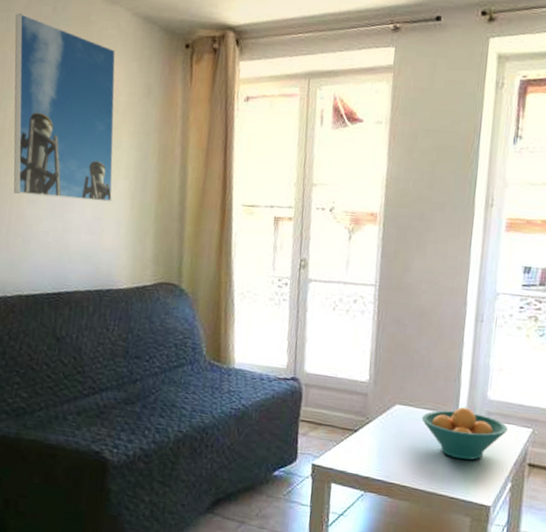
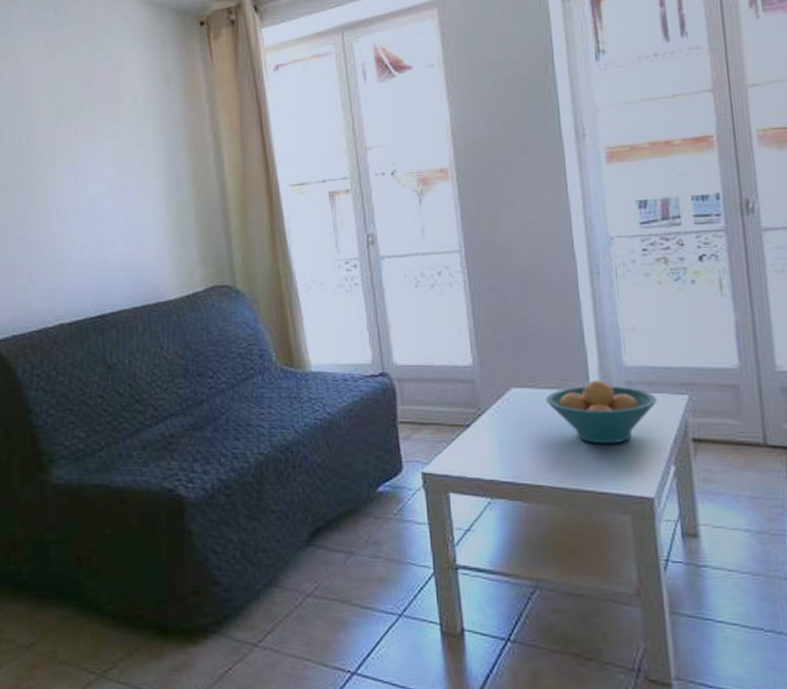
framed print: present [13,13,116,202] -> none [17,24,146,214]

